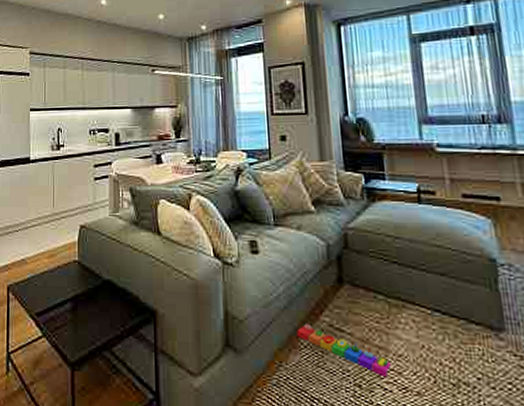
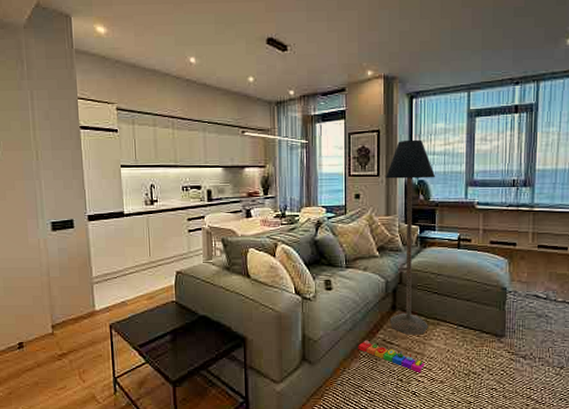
floor lamp: none [316,71,390,320] -> present [386,139,436,335]

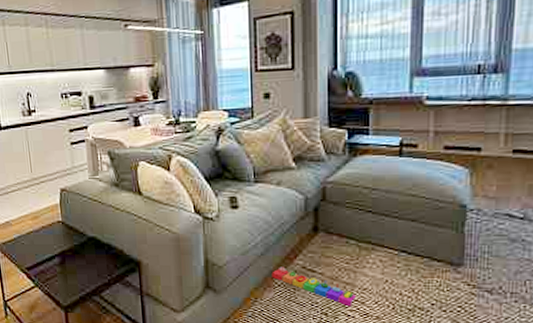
floor lamp: present [386,139,436,335] -> none [303,19,370,262]

